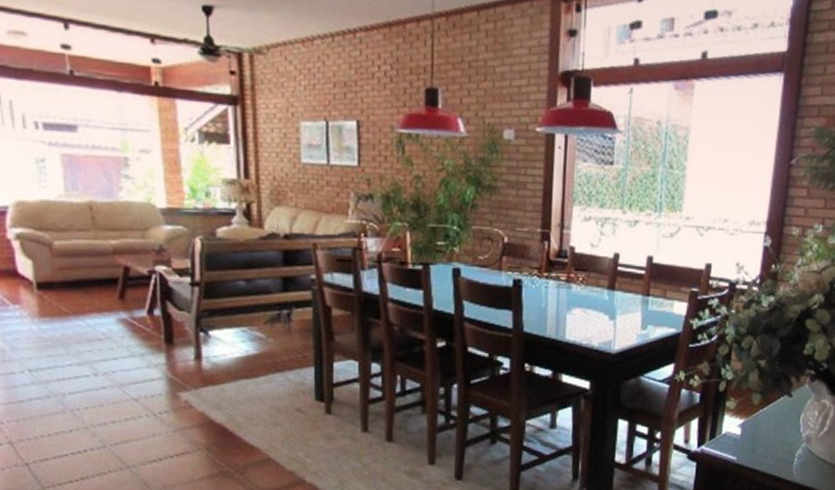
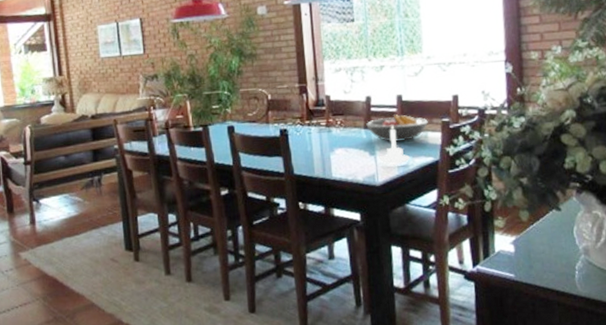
fruit bowl: none [610,278,677,308] -> present [366,114,429,142]
candle holder: none [619,288,652,332] -> present [379,125,410,164]

